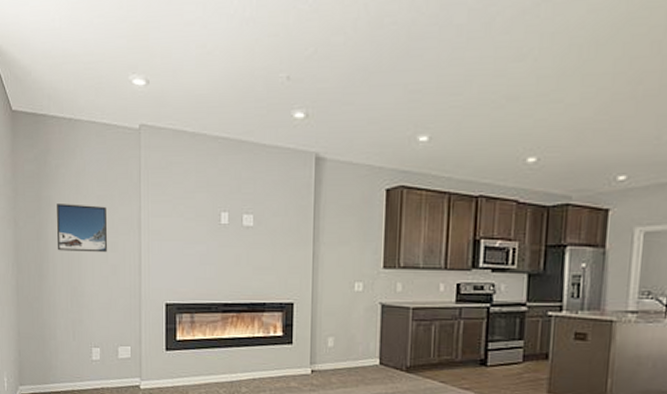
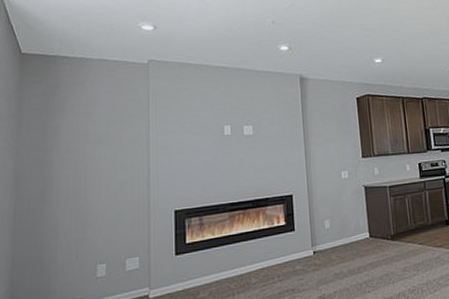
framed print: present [57,204,107,253] -> none [63,129,115,174]

